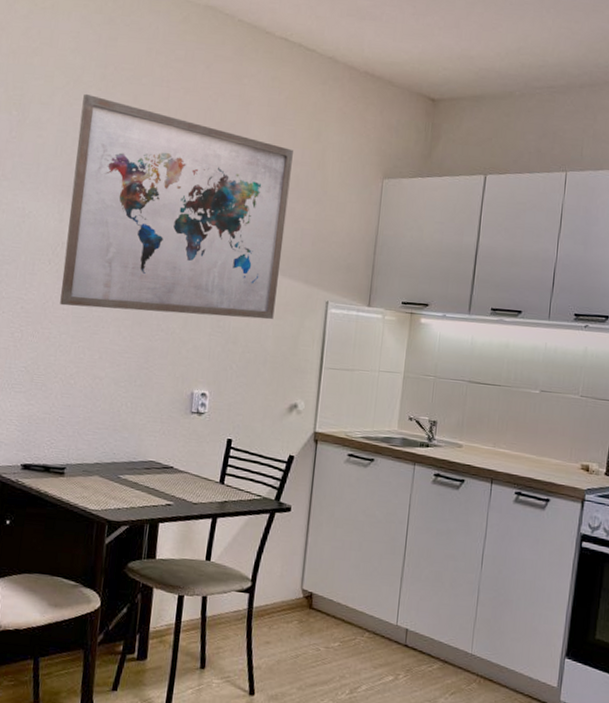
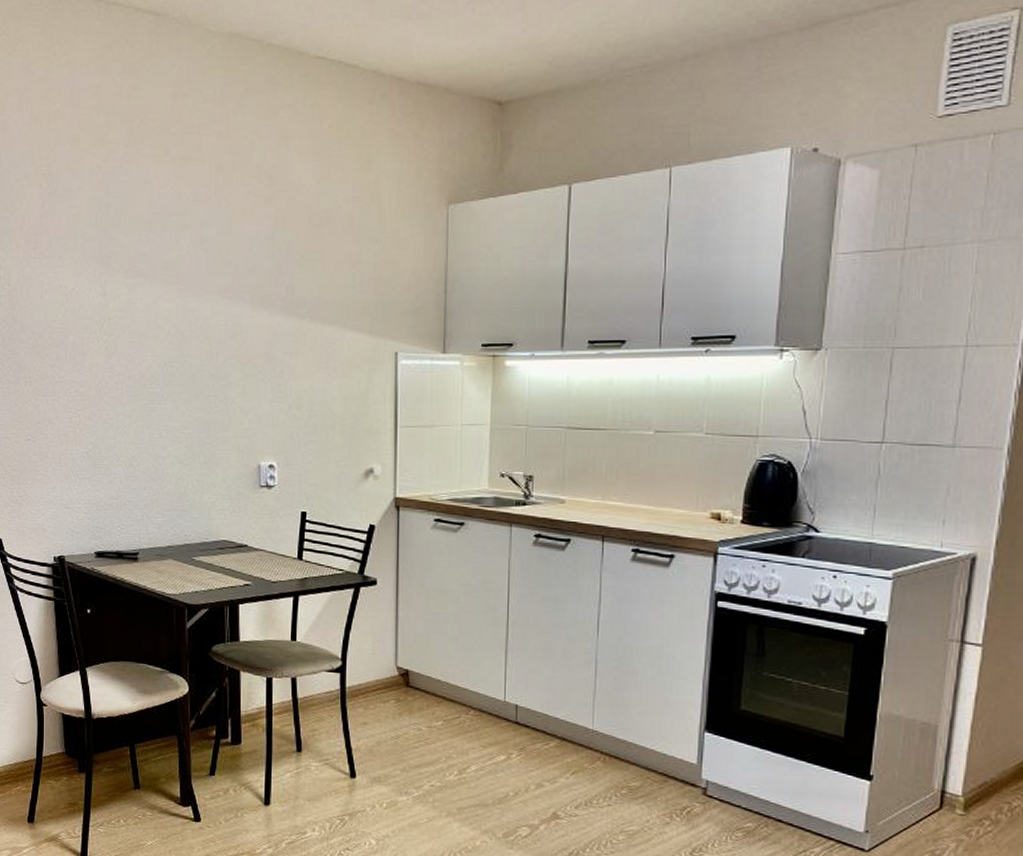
wall art: present [60,93,293,320] -> none [111,153,343,385]

